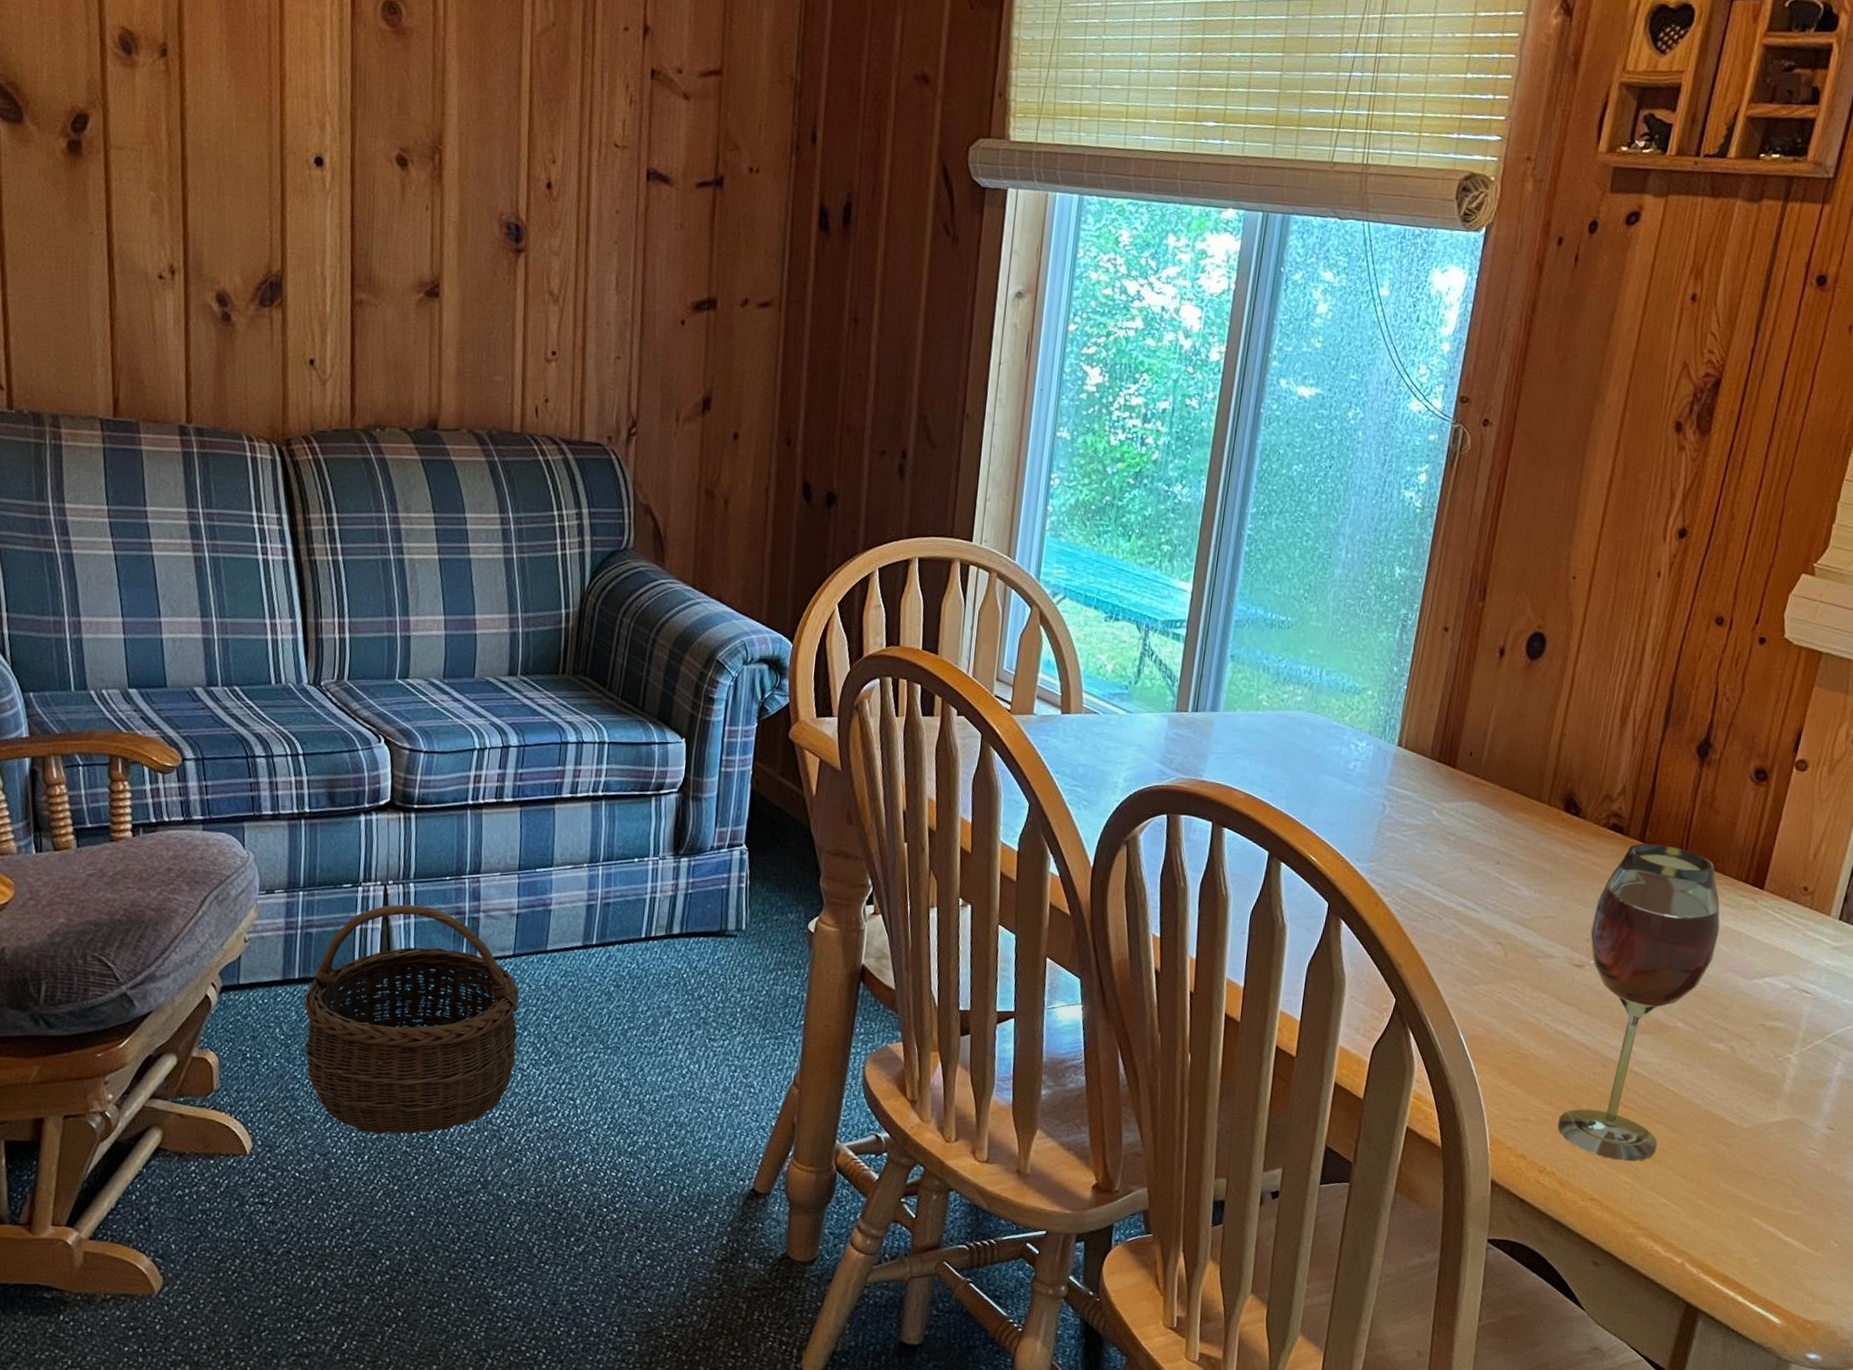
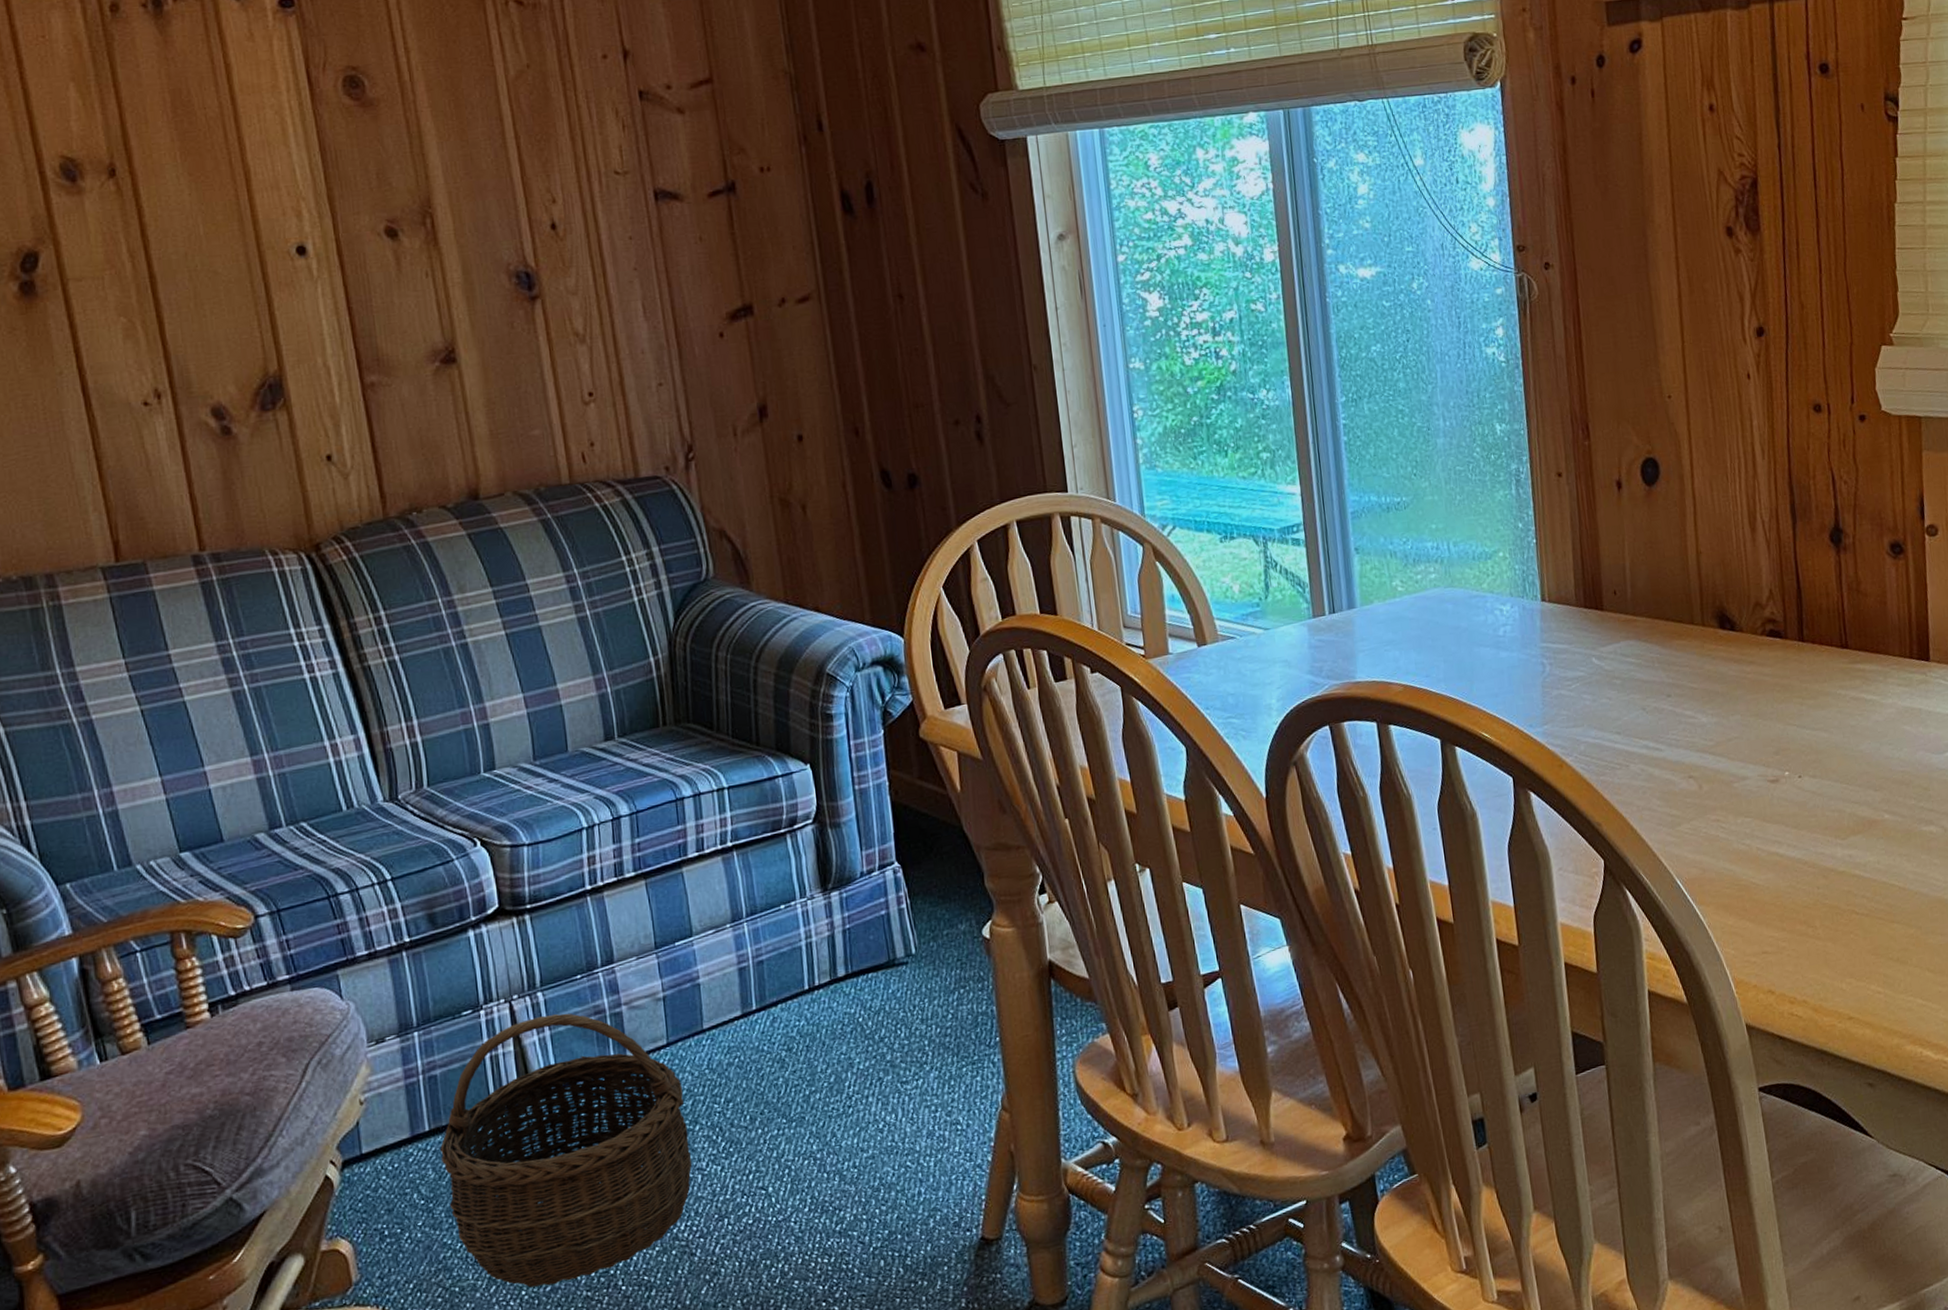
wineglass: present [1557,843,1720,1162] -> none [1774,639,1901,972]

